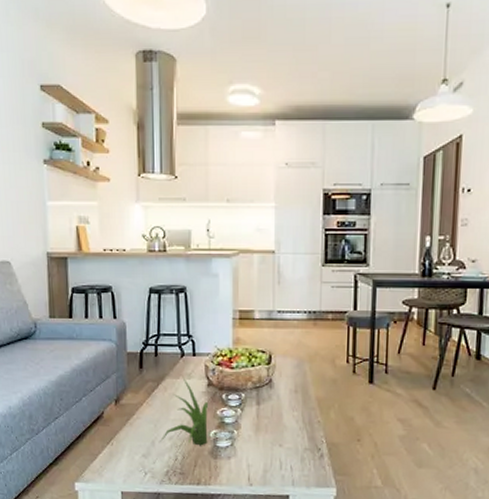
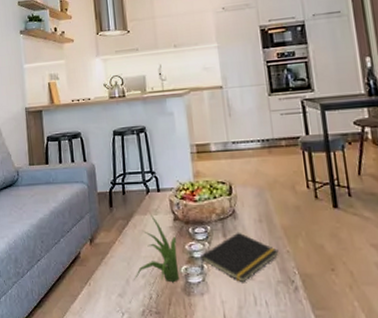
notepad: none [230,400,310,449] -> present [200,232,279,283]

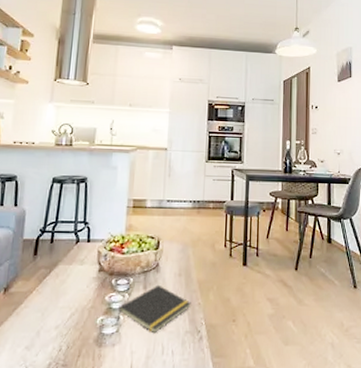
plant: present [134,212,180,283] -> none [45,262,99,334]

